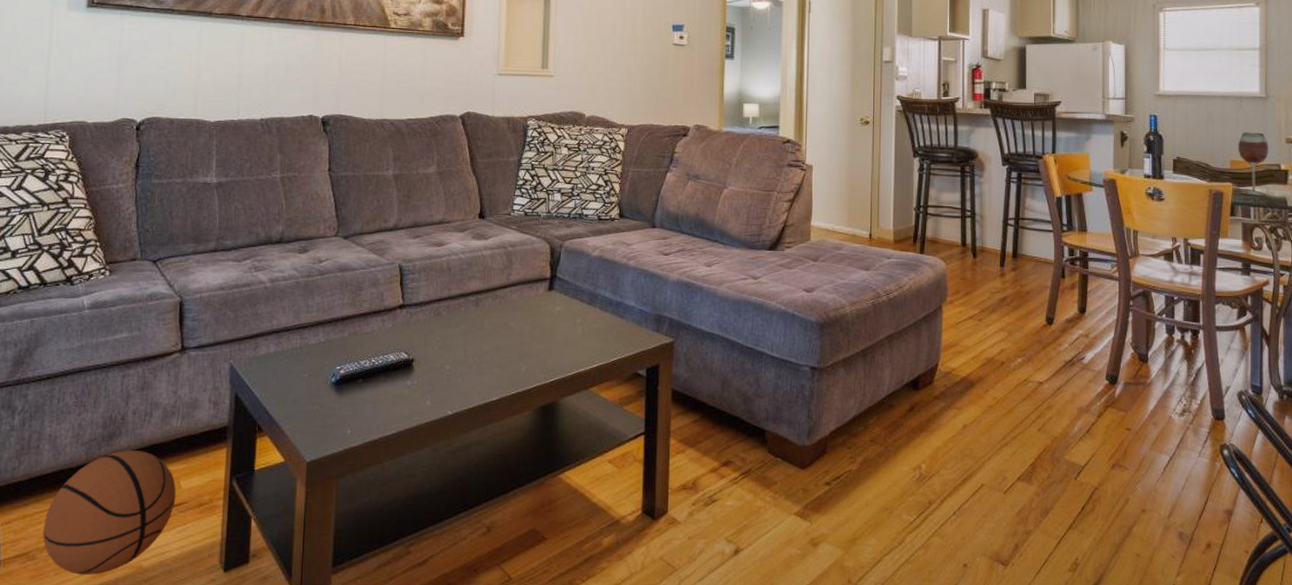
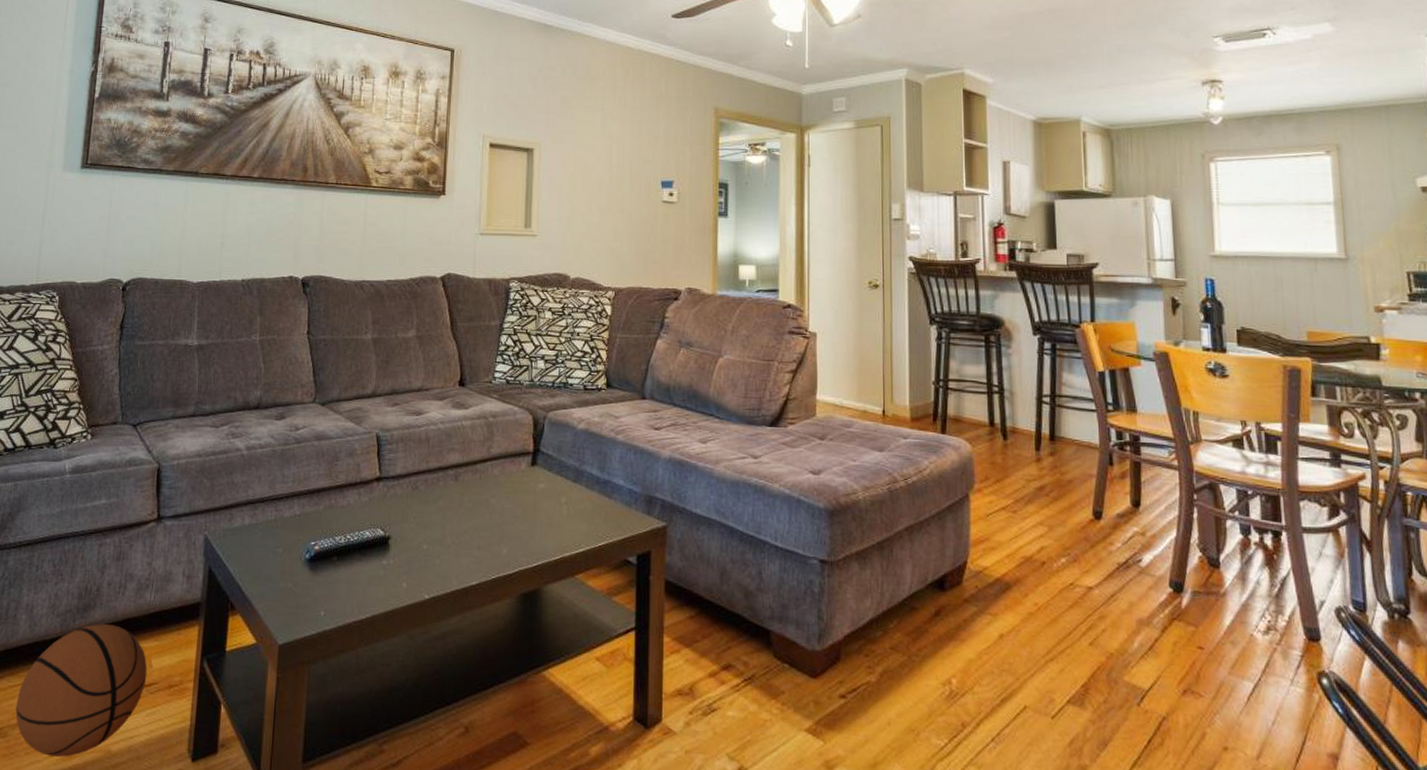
wineglass: present [1237,132,1269,196] -> none [1314,299,1356,374]

